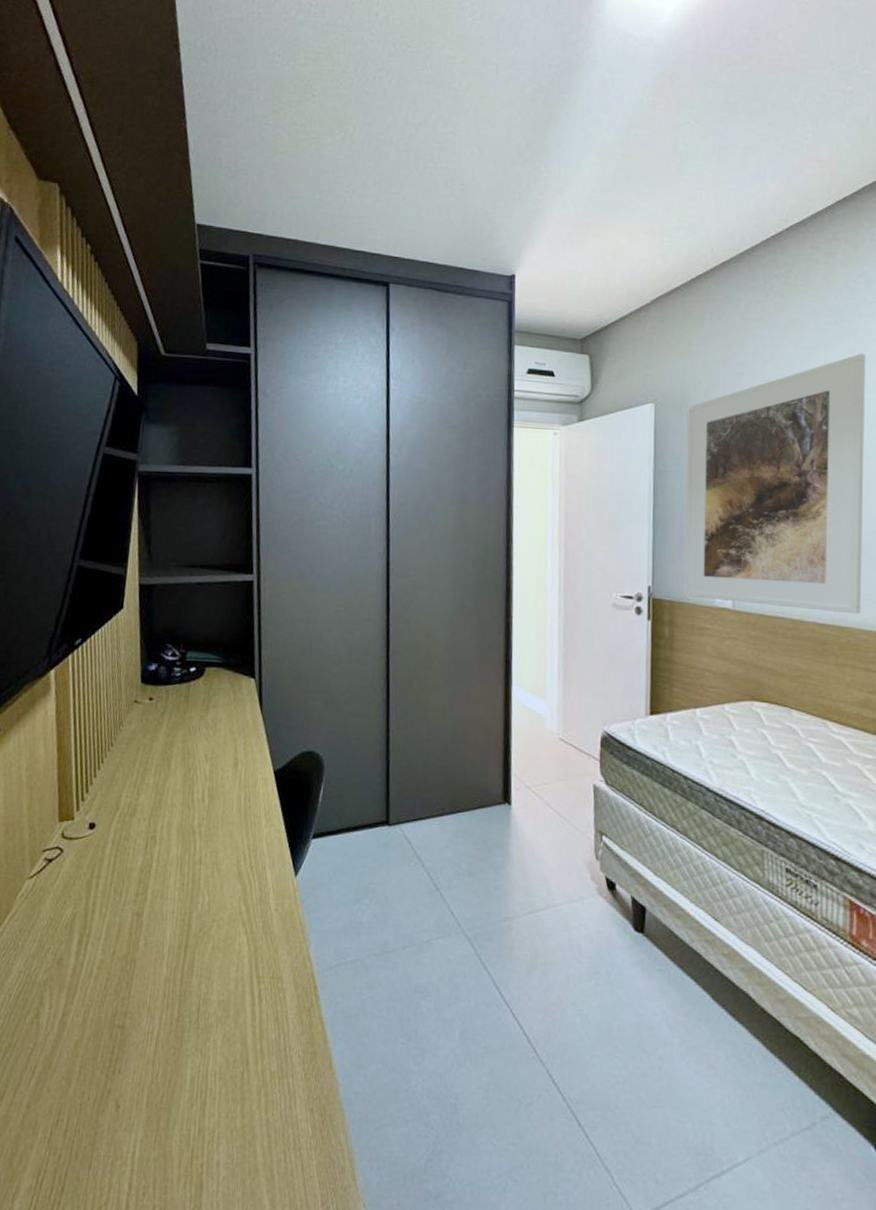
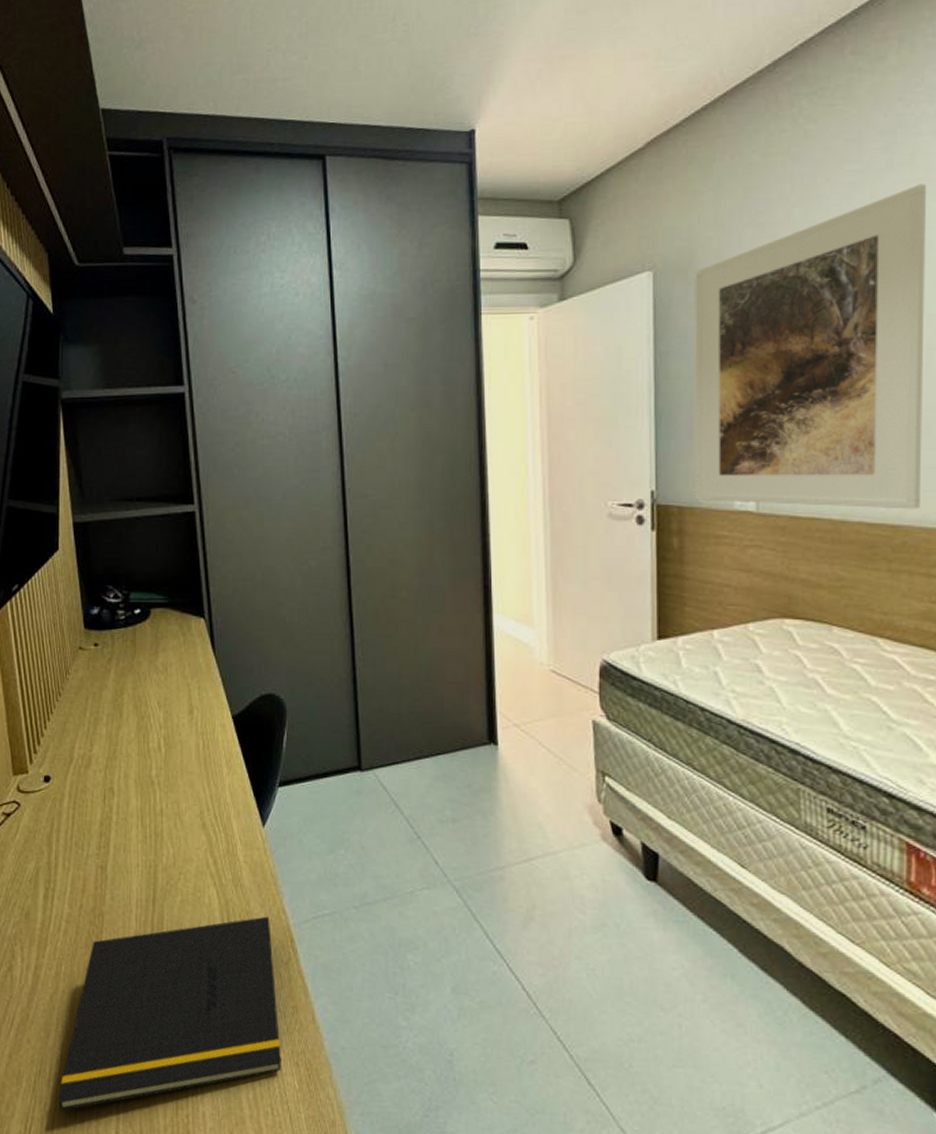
notepad: none [73,963,298,1164] -> present [58,916,281,1112]

